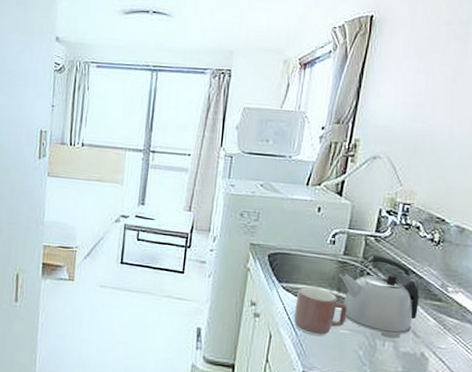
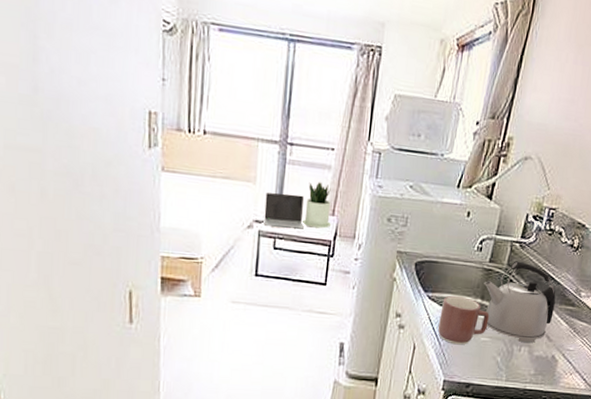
laptop: none [129,192,164,223] -> present [264,193,304,229]
planter: none [162,182,189,223] -> present [301,181,332,229]

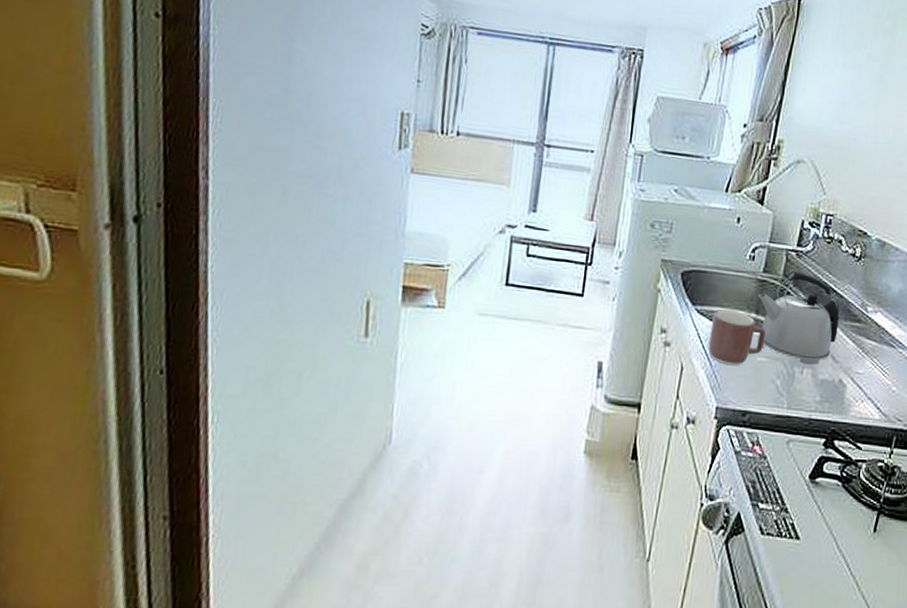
laptop: present [264,193,304,229] -> none [517,196,561,235]
planter: present [301,181,332,229] -> none [558,184,590,235]

